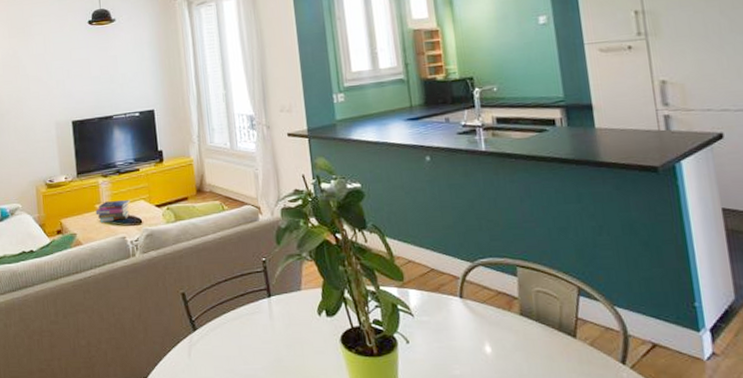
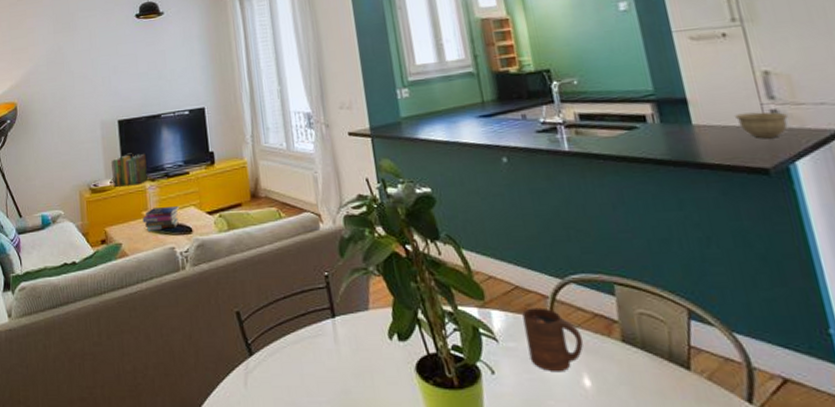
books: none [66,151,101,182] -> present [111,153,149,187]
cup: none [436,287,487,340] -> present [522,307,584,371]
bowl: none [632,117,678,141] -> present [733,112,788,139]

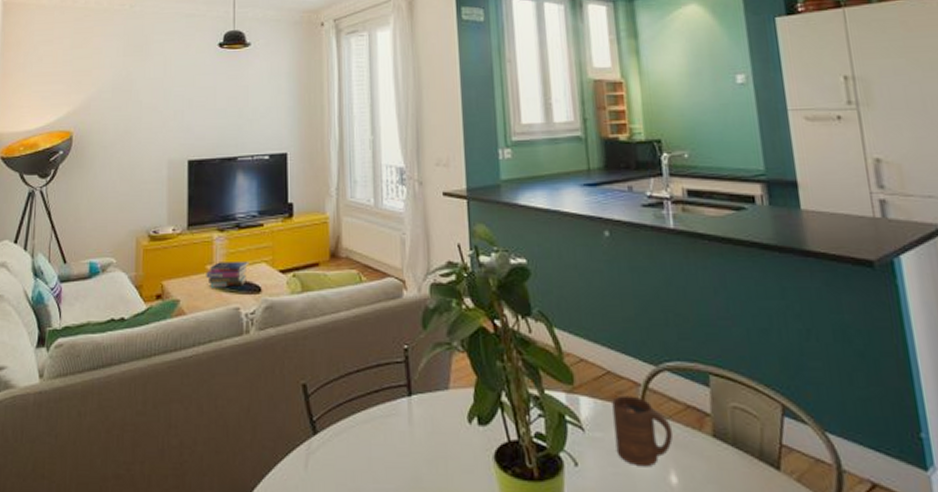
books: present [111,153,149,187] -> none [176,198,217,235]
bowl: present [733,112,788,139] -> none [842,201,896,230]

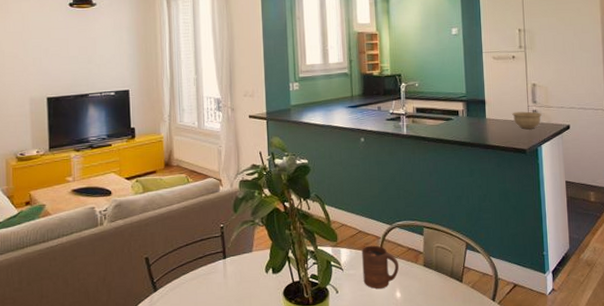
books: present [206,262,249,289] -> none [66,173,101,195]
bowl: none [842,201,896,230] -> present [511,111,542,130]

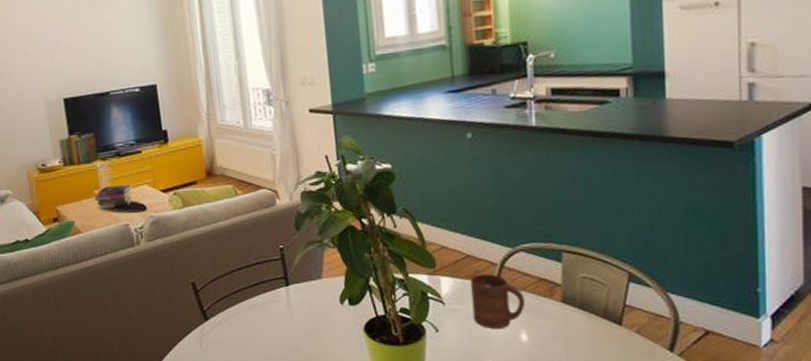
books: none [39,127,74,156] -> present [59,132,99,166]
books: none [66,173,101,195] -> present [94,185,133,211]
bowl: present [511,111,542,130] -> none [709,85,764,113]

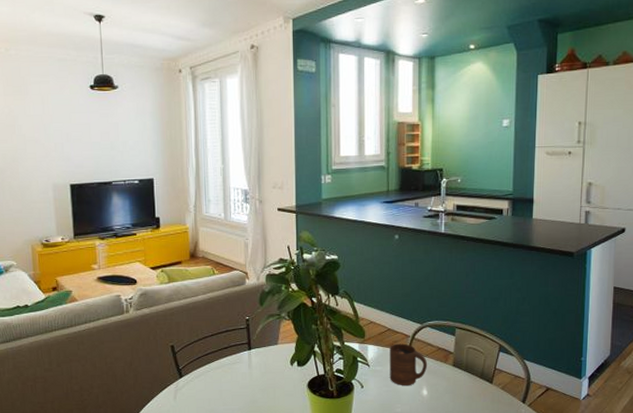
books: present [59,132,99,166] -> none [63,214,98,243]
books: present [94,185,133,211] -> none [92,262,126,283]

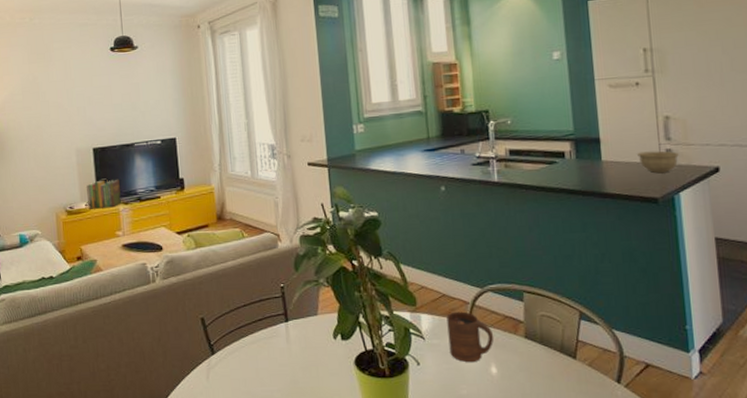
books: none [63,214,98,243] -> present [86,178,122,209]
bowl: none [561,212,595,232] -> present [636,150,679,174]

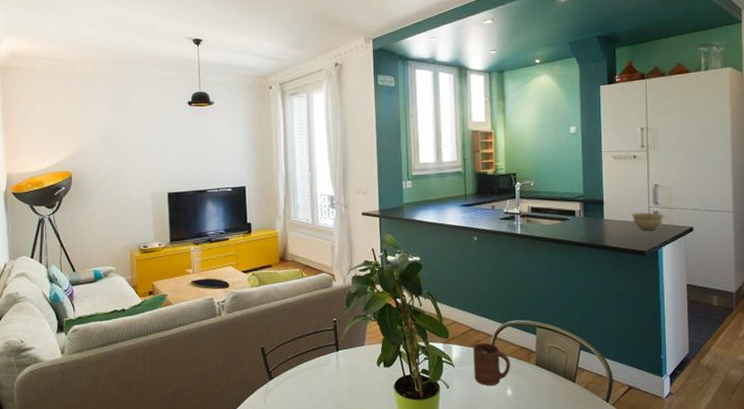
books: present [86,178,122,209] -> none [160,221,193,248]

